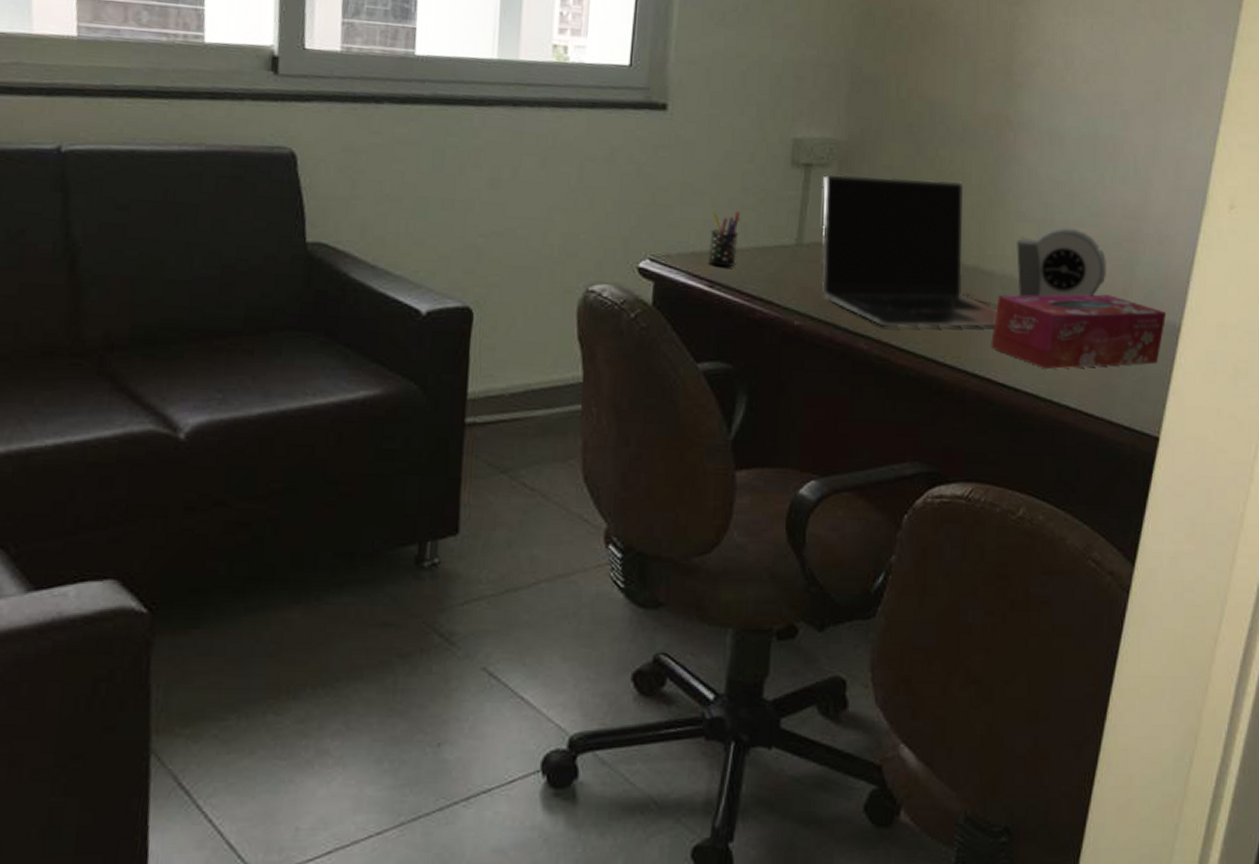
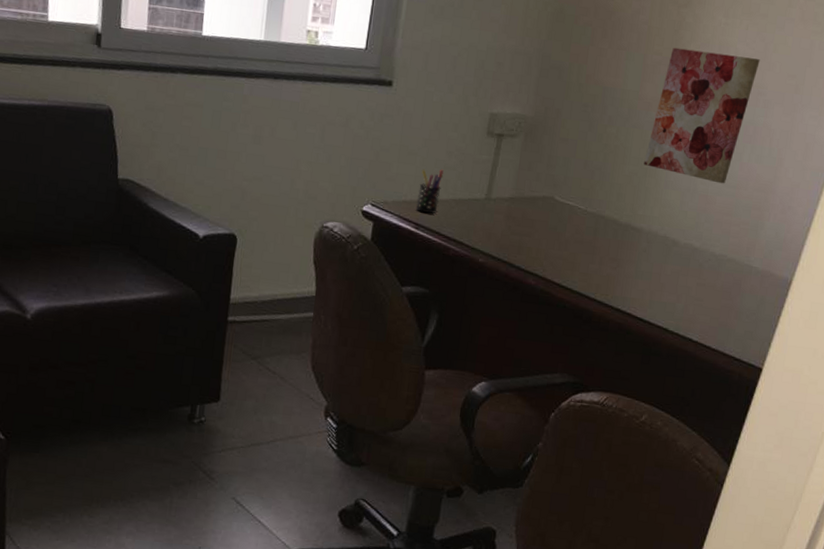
laptop: present [821,174,997,328] -> none [503,143,642,273]
wall art: none [987,52,1111,213] -> present [644,47,760,184]
tissue box: present [991,294,1166,370] -> none [633,248,781,310]
alarm clock: present [1017,228,1106,298] -> none [660,196,736,253]

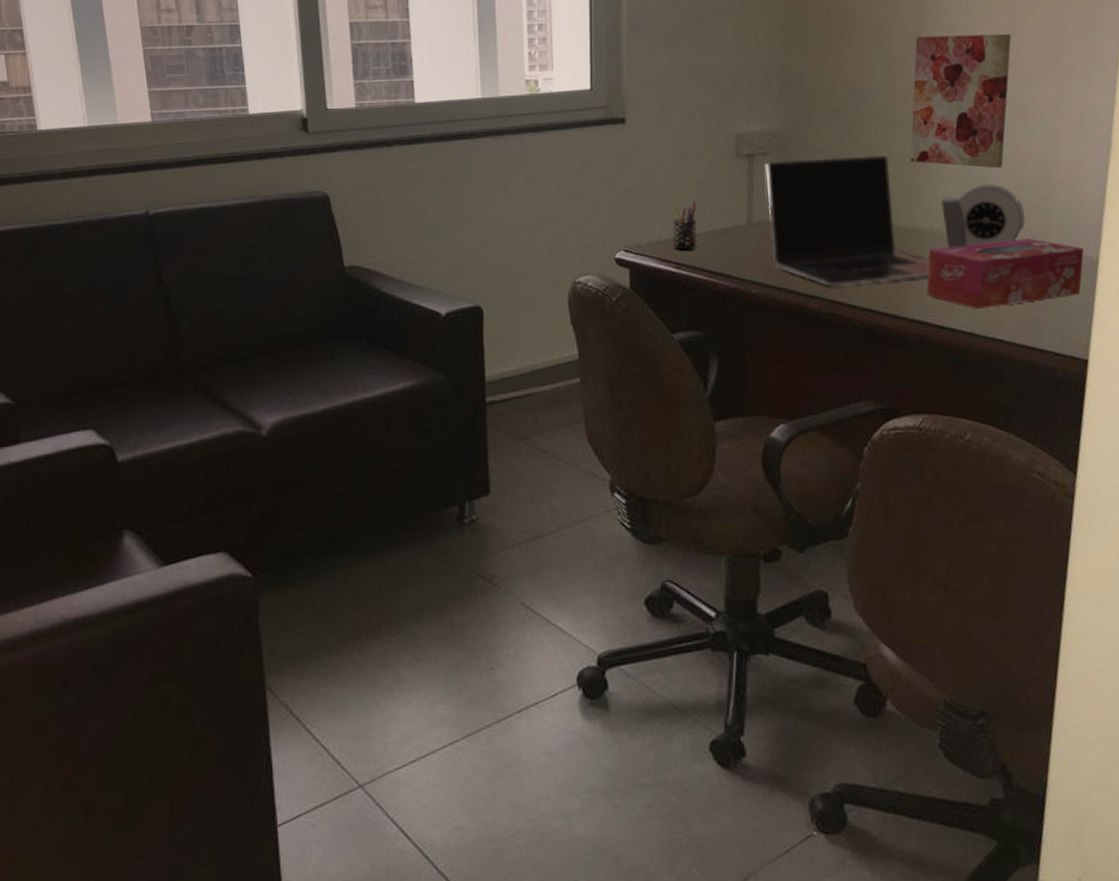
laptop: none [503,143,642,273] -> present [765,155,930,287]
tissue box: none [633,248,781,310] -> present [926,238,1084,310]
alarm clock: none [660,196,736,253] -> present [941,183,1025,249]

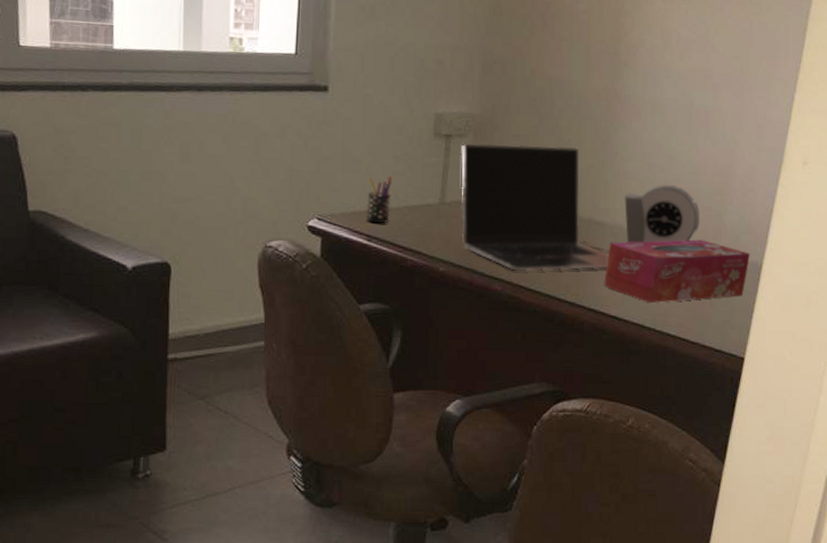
wall art: present [910,34,1012,169] -> none [600,35,703,171]

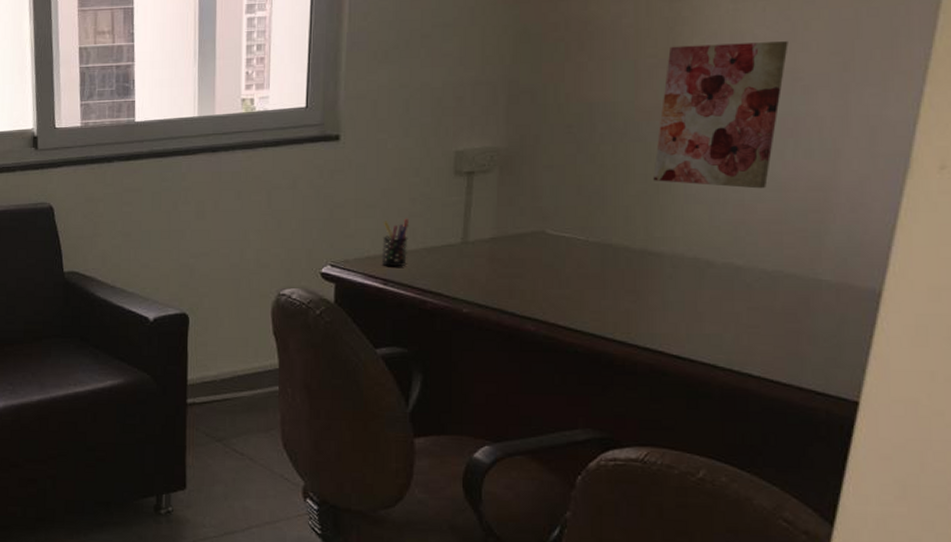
laptop: present [461,143,609,271] -> none [486,173,668,309]
wall art: none [600,35,703,171] -> present [653,41,788,189]
tissue box: present [604,239,750,304] -> none [662,266,863,341]
alarm clock: present [625,184,700,244] -> none [687,205,790,274]

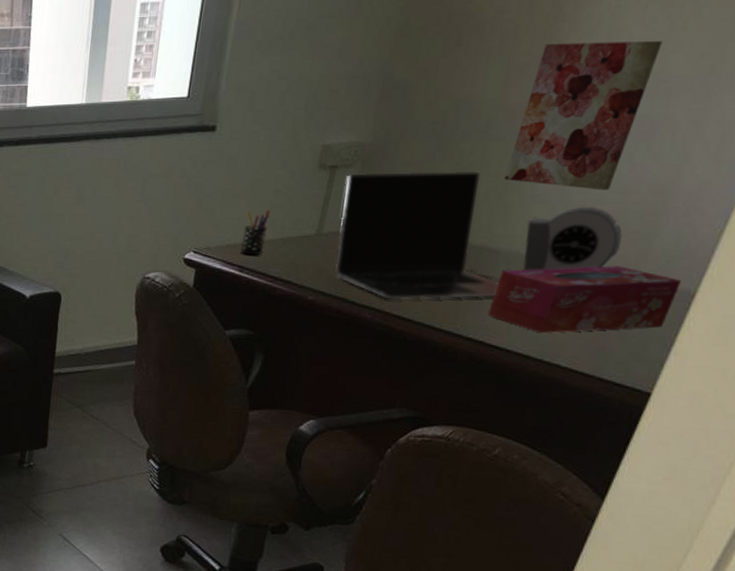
laptop: none [486,173,668,309] -> present [335,171,499,300]
tissue box: none [662,266,863,341] -> present [488,266,681,334]
alarm clock: none [687,205,790,274] -> present [523,206,623,271]

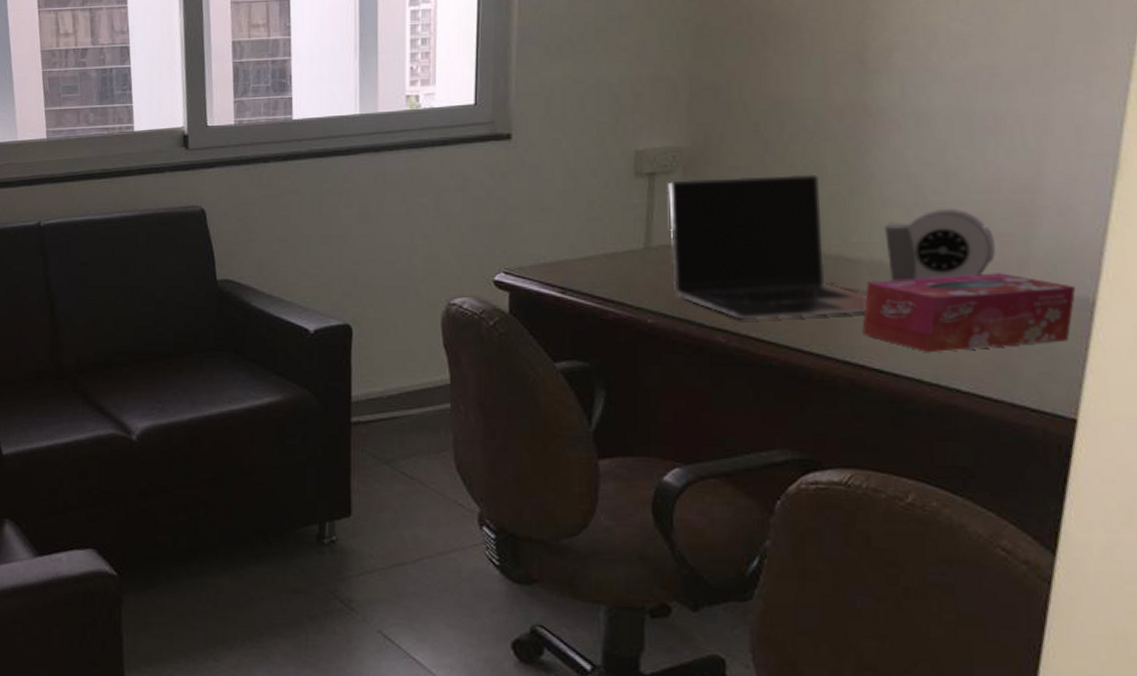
pen holder: present [240,209,271,256] -> none [558,222,588,275]
wall art: present [504,41,663,191] -> none [847,35,985,191]

